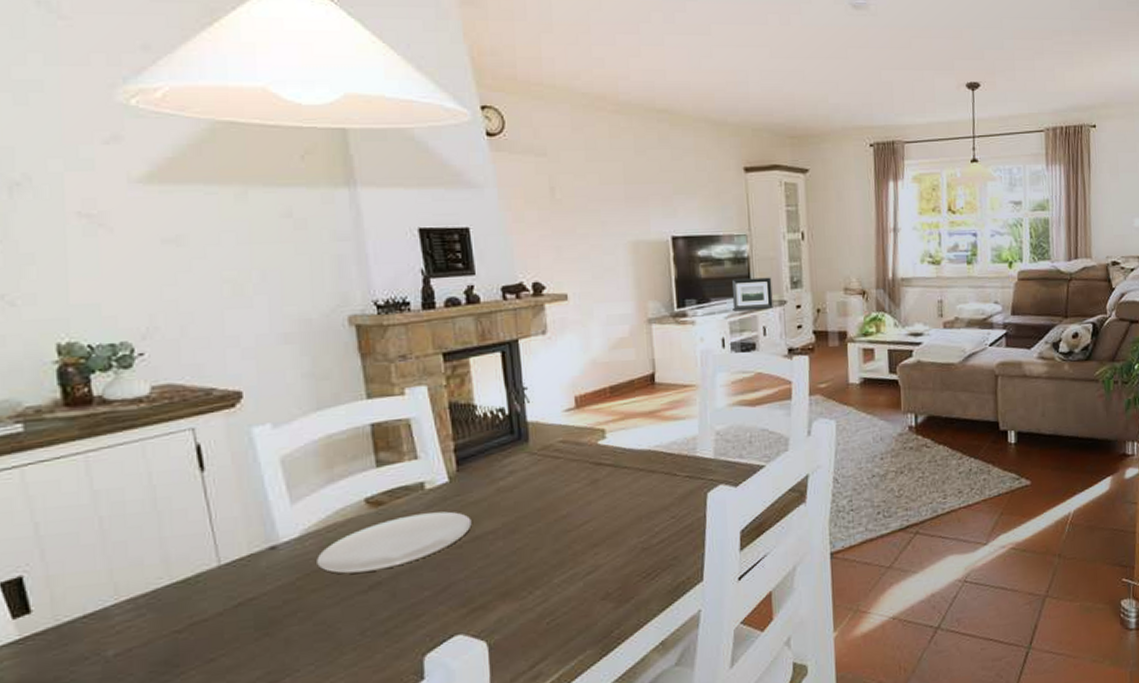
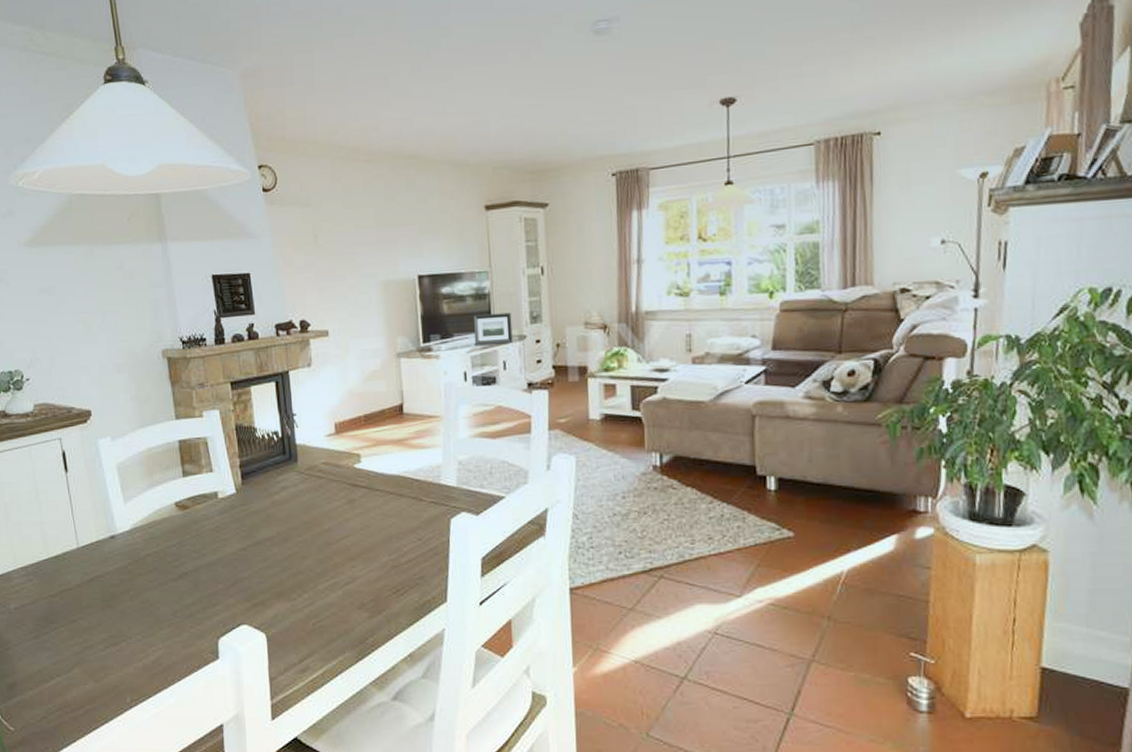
plate: present [317,511,472,574] -> none [142,518,253,563]

